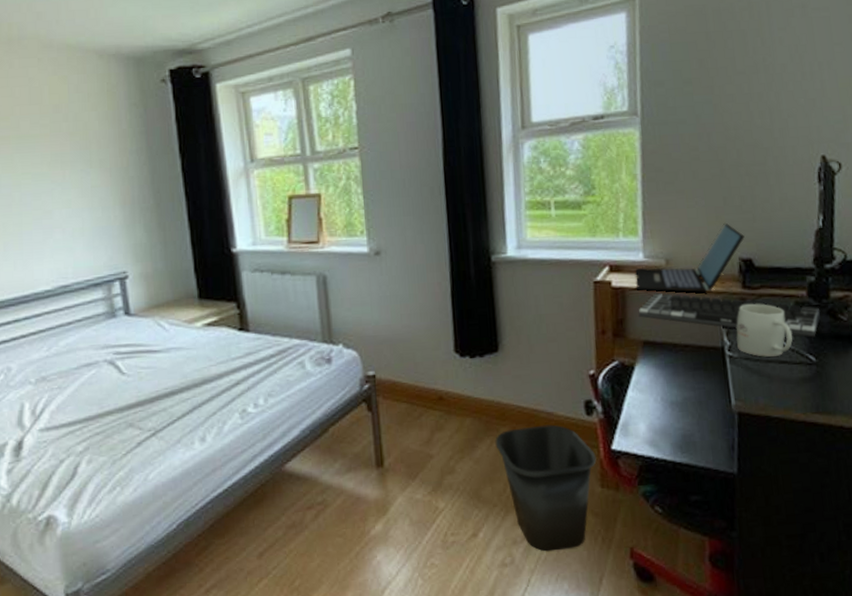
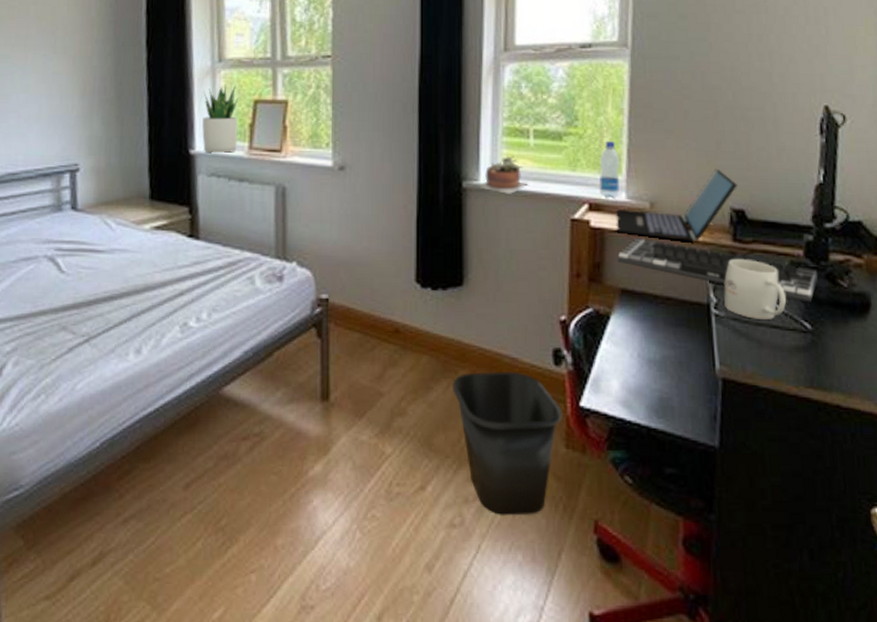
planter: none [240,182,277,251] -> present [202,83,238,154]
succulent plant: none [507,227,552,264] -> present [479,156,527,194]
bottle: none [617,206,637,260] -> present [599,141,620,199]

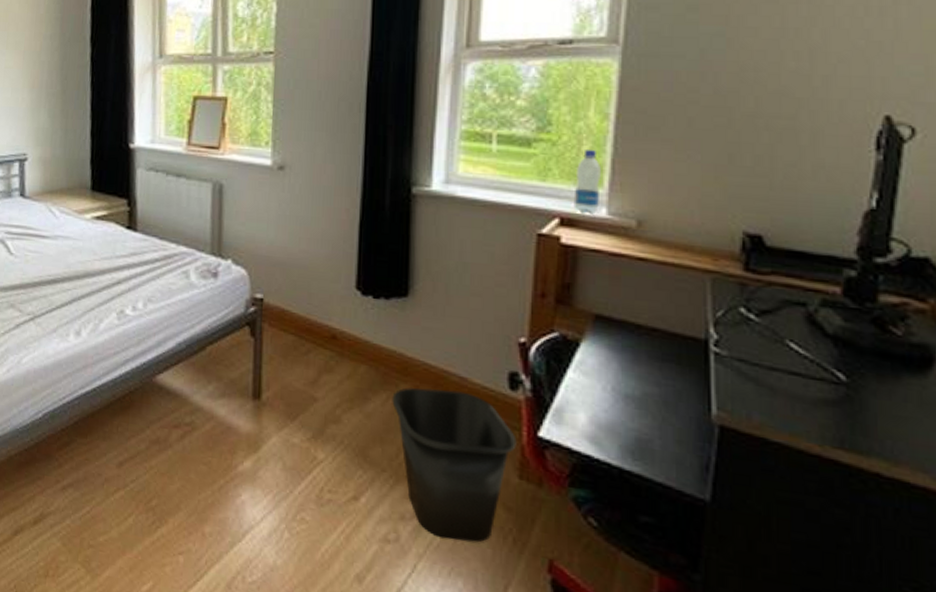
planter: present [202,83,238,154] -> none [142,79,177,149]
succulent plant: present [479,156,527,194] -> none [431,161,487,203]
laptop: present [616,168,737,241] -> none [592,185,754,268]
computer keyboard: present [617,237,819,303] -> none [592,259,861,350]
mug: present [724,258,786,319] -> none [728,290,812,365]

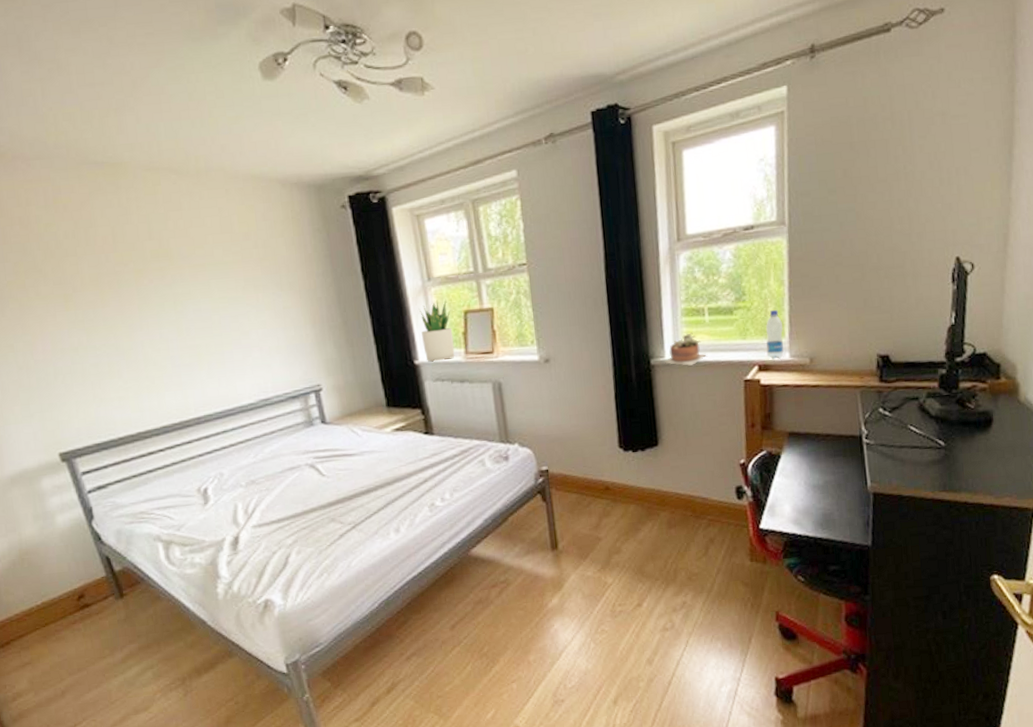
planter: none [142,79,177,149] -> present [420,298,455,362]
waste bin: present [392,388,517,542] -> none [656,508,746,617]
succulent plant: none [431,161,487,203] -> present [665,332,706,366]

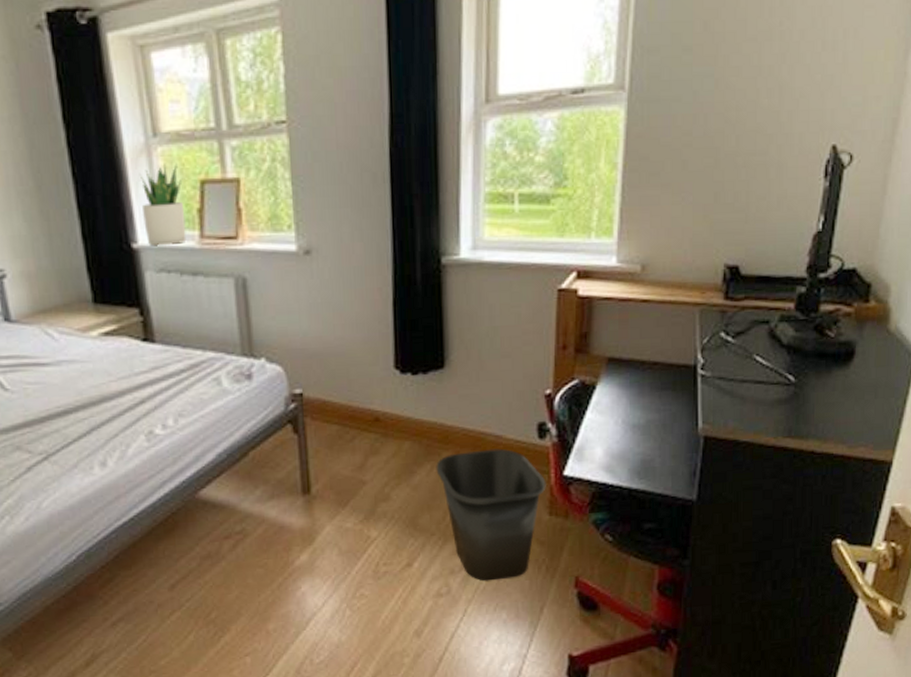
waste bin: none [656,508,746,617] -> present [436,448,546,581]
succulent plant: present [665,332,706,366] -> none [460,224,512,268]
bottle: present [766,310,784,360] -> none [588,201,611,265]

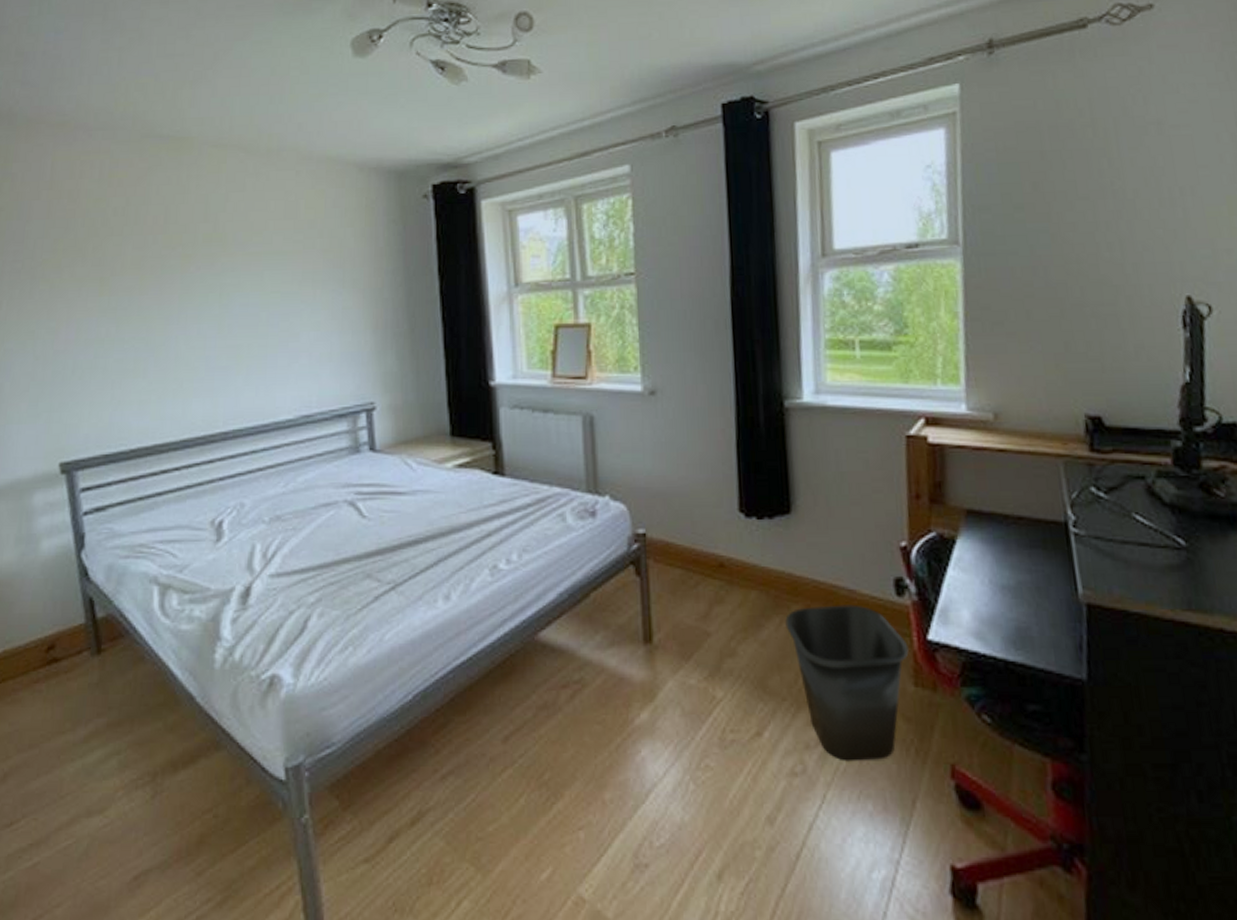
planter: present [141,162,187,246] -> none [502,309,540,384]

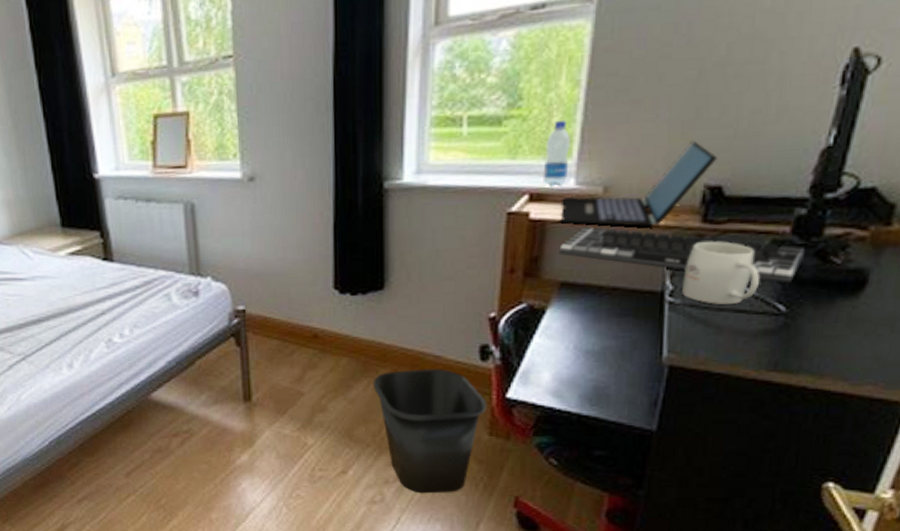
bottle: none [935,349,959,412] -> present [542,121,570,187]
laptop: none [956,372,1092,454] -> present [560,140,717,227]
computer keyboard: none [960,452,1191,516] -> present [559,226,806,284]
mug: none [1082,470,1155,537] -> present [682,240,759,305]

